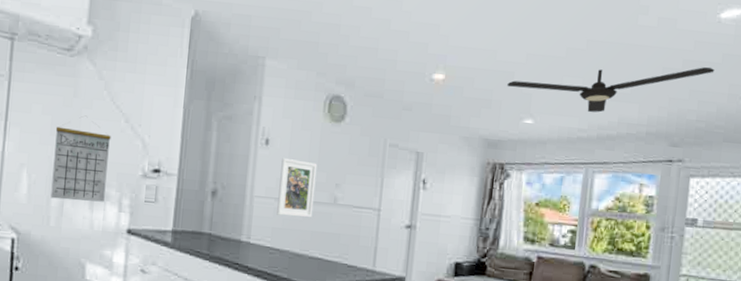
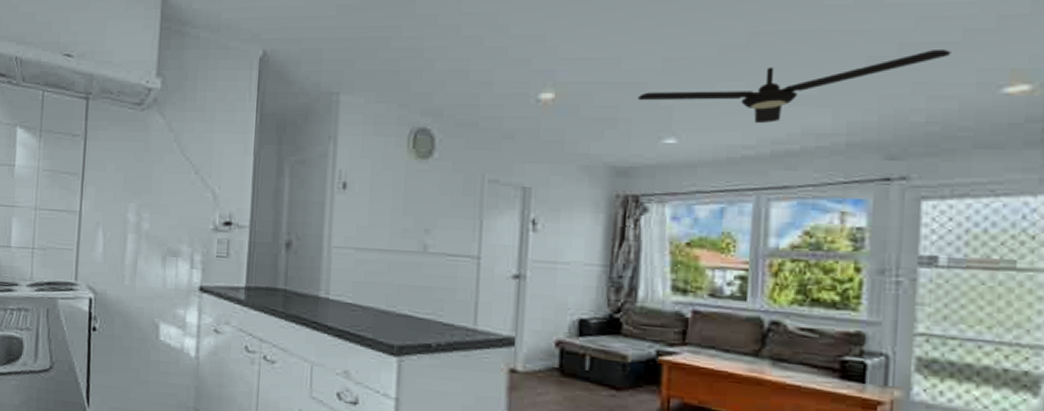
calendar: present [50,115,111,202] -> none [125,169,182,259]
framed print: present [277,158,318,218] -> none [358,203,403,270]

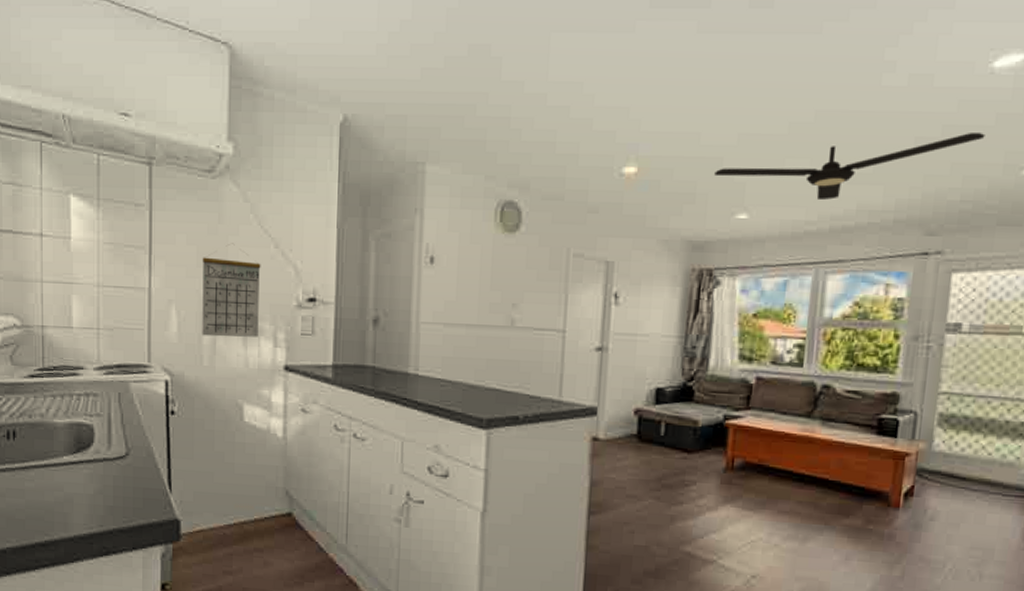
calendar: none [125,169,182,259] -> present [202,243,261,337]

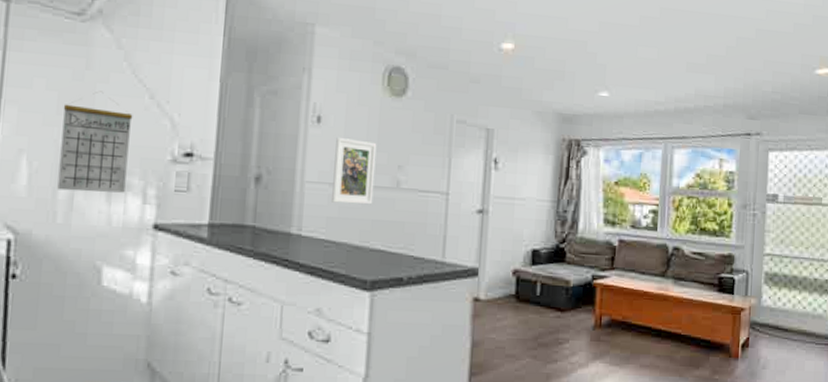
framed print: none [447,278,490,344] -> present [332,138,377,205]
ceiling fan: present [714,131,985,201] -> none [580,36,787,85]

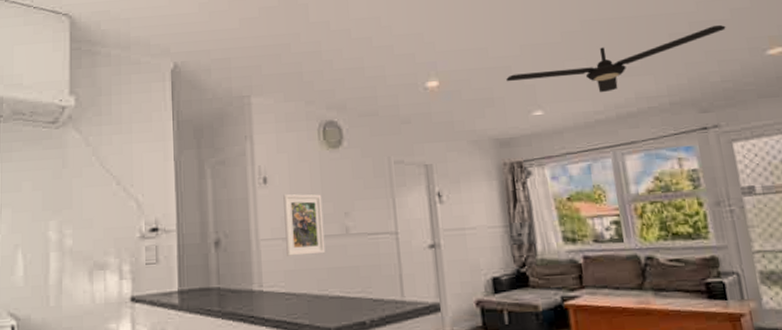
calendar: present [57,91,133,193] -> none [47,184,104,277]
ceiling fan: none [580,36,787,85] -> present [506,24,726,93]

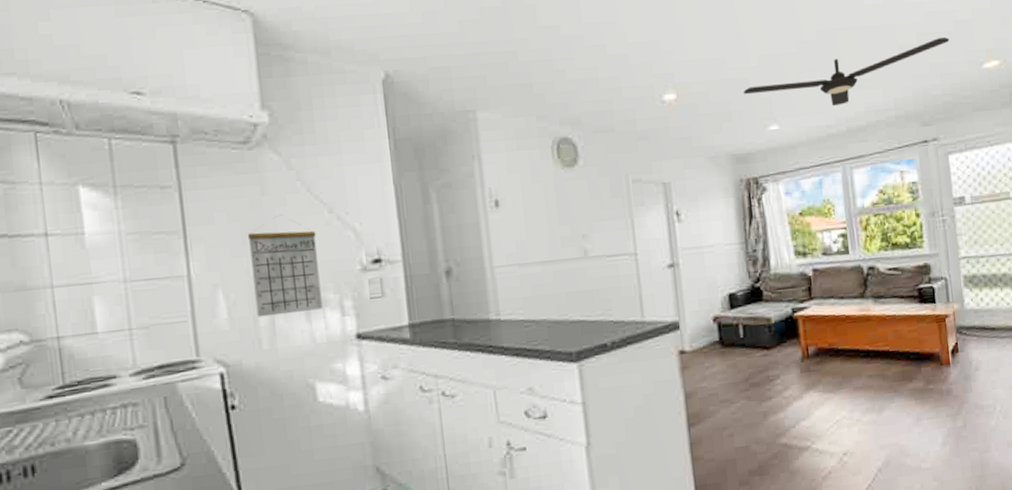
calendar: none [47,184,104,277] -> present [247,214,323,318]
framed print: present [283,194,326,256] -> none [517,216,564,283]

